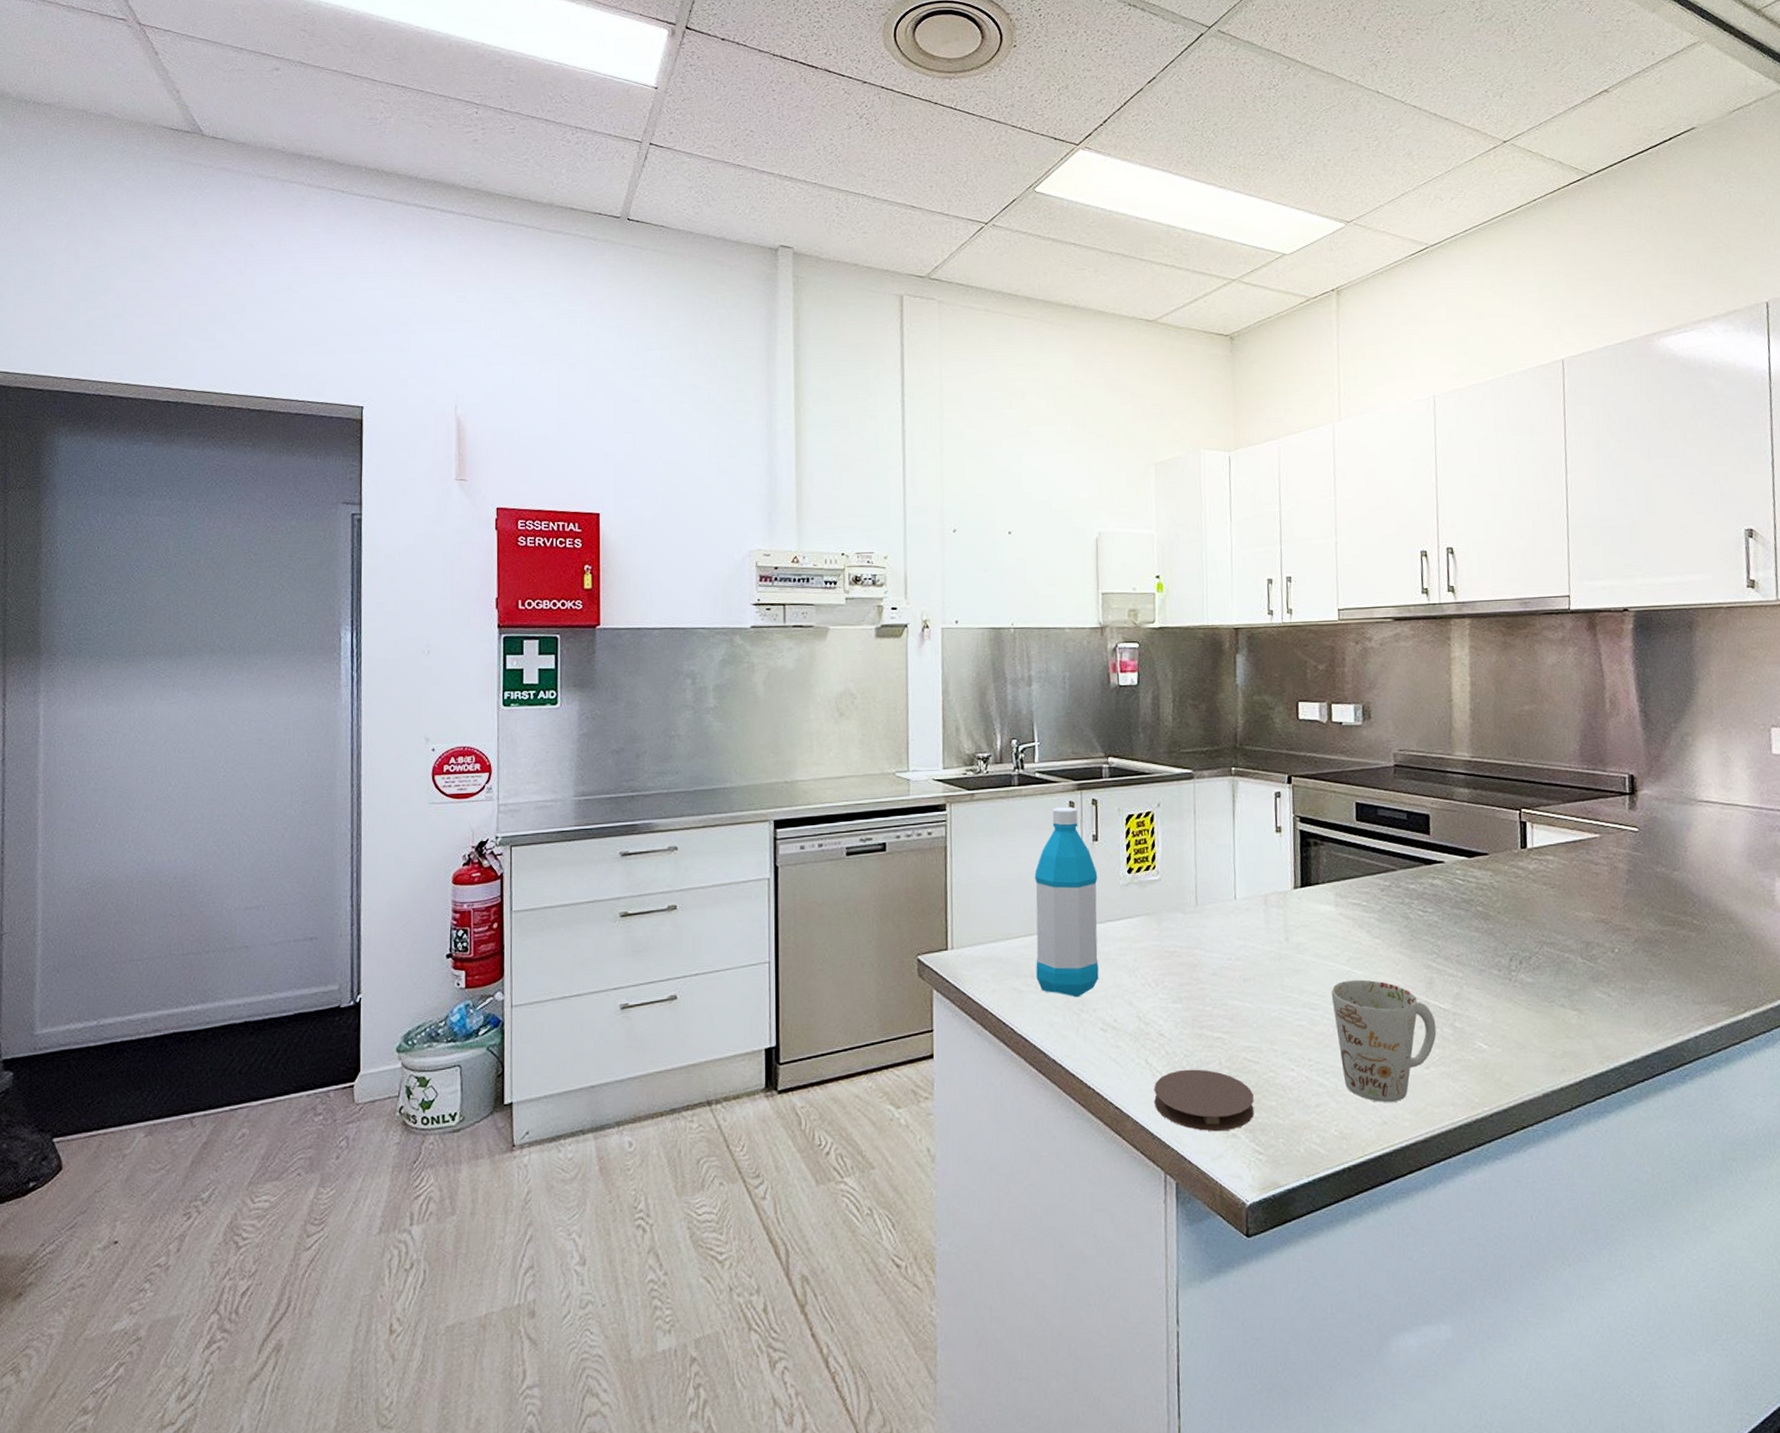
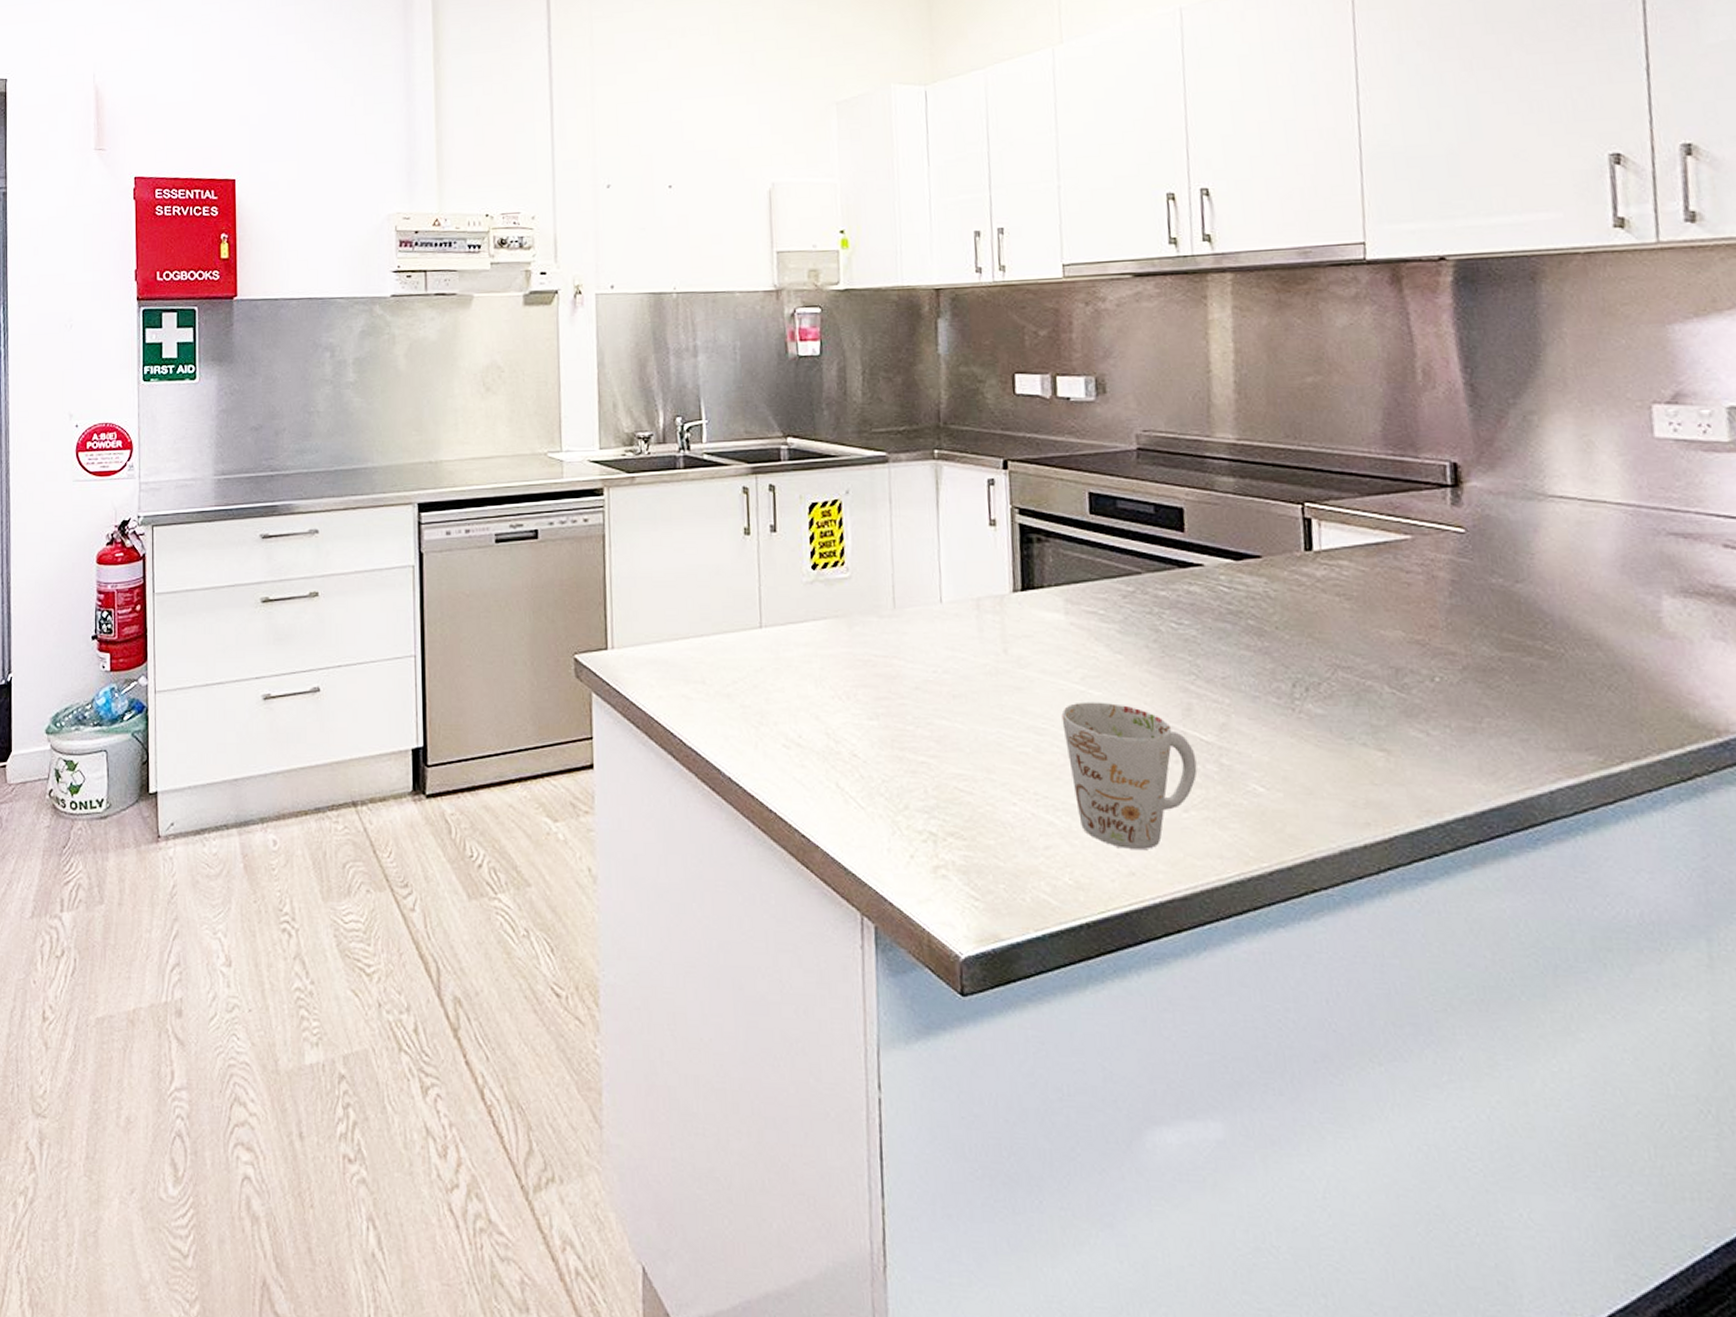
water bottle: present [1034,807,1099,998] -> none [704,493,780,708]
coaster: present [1154,1069,1254,1132] -> none [846,796,969,871]

